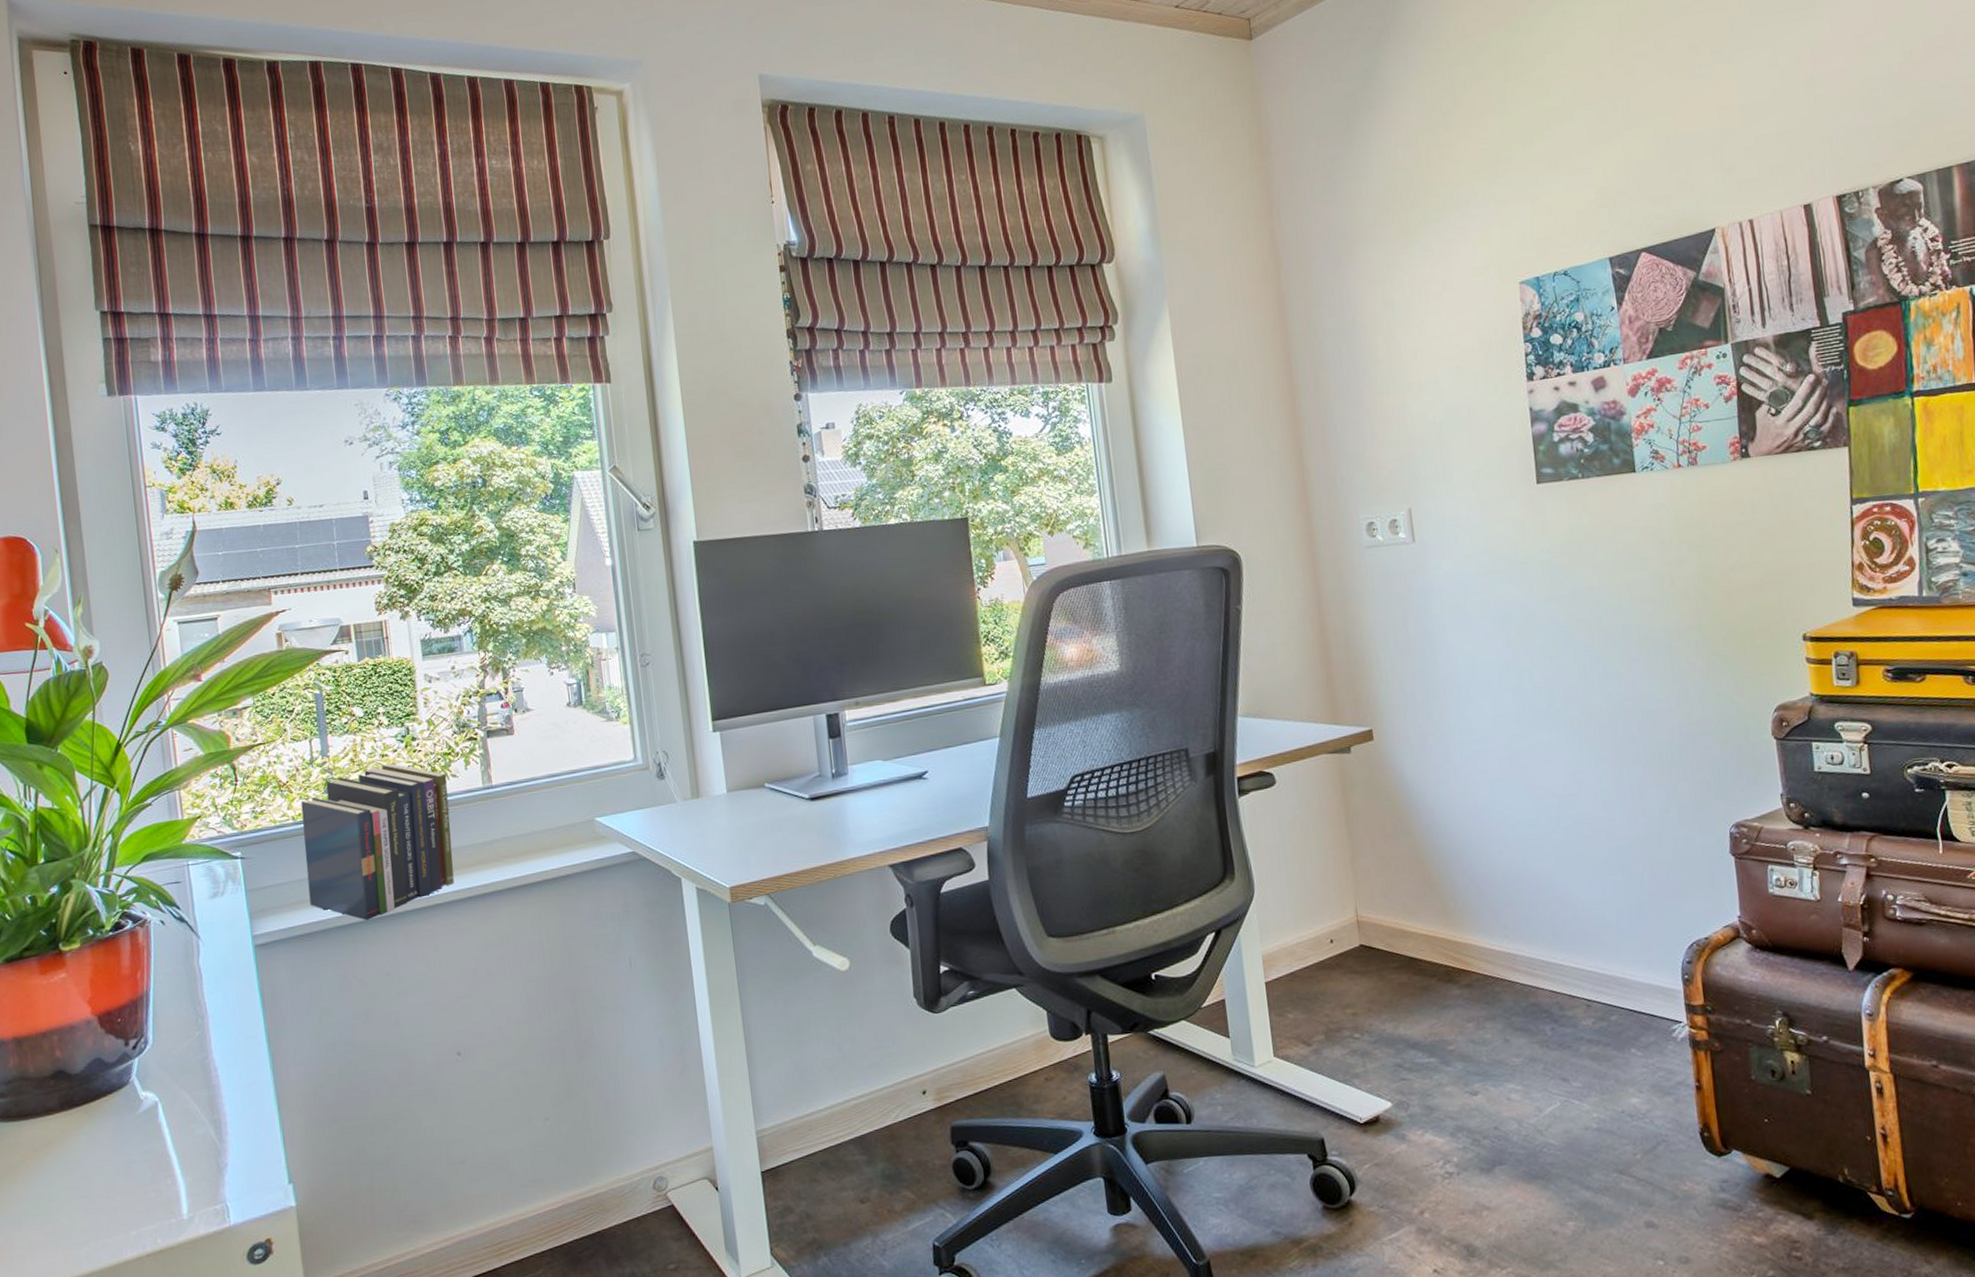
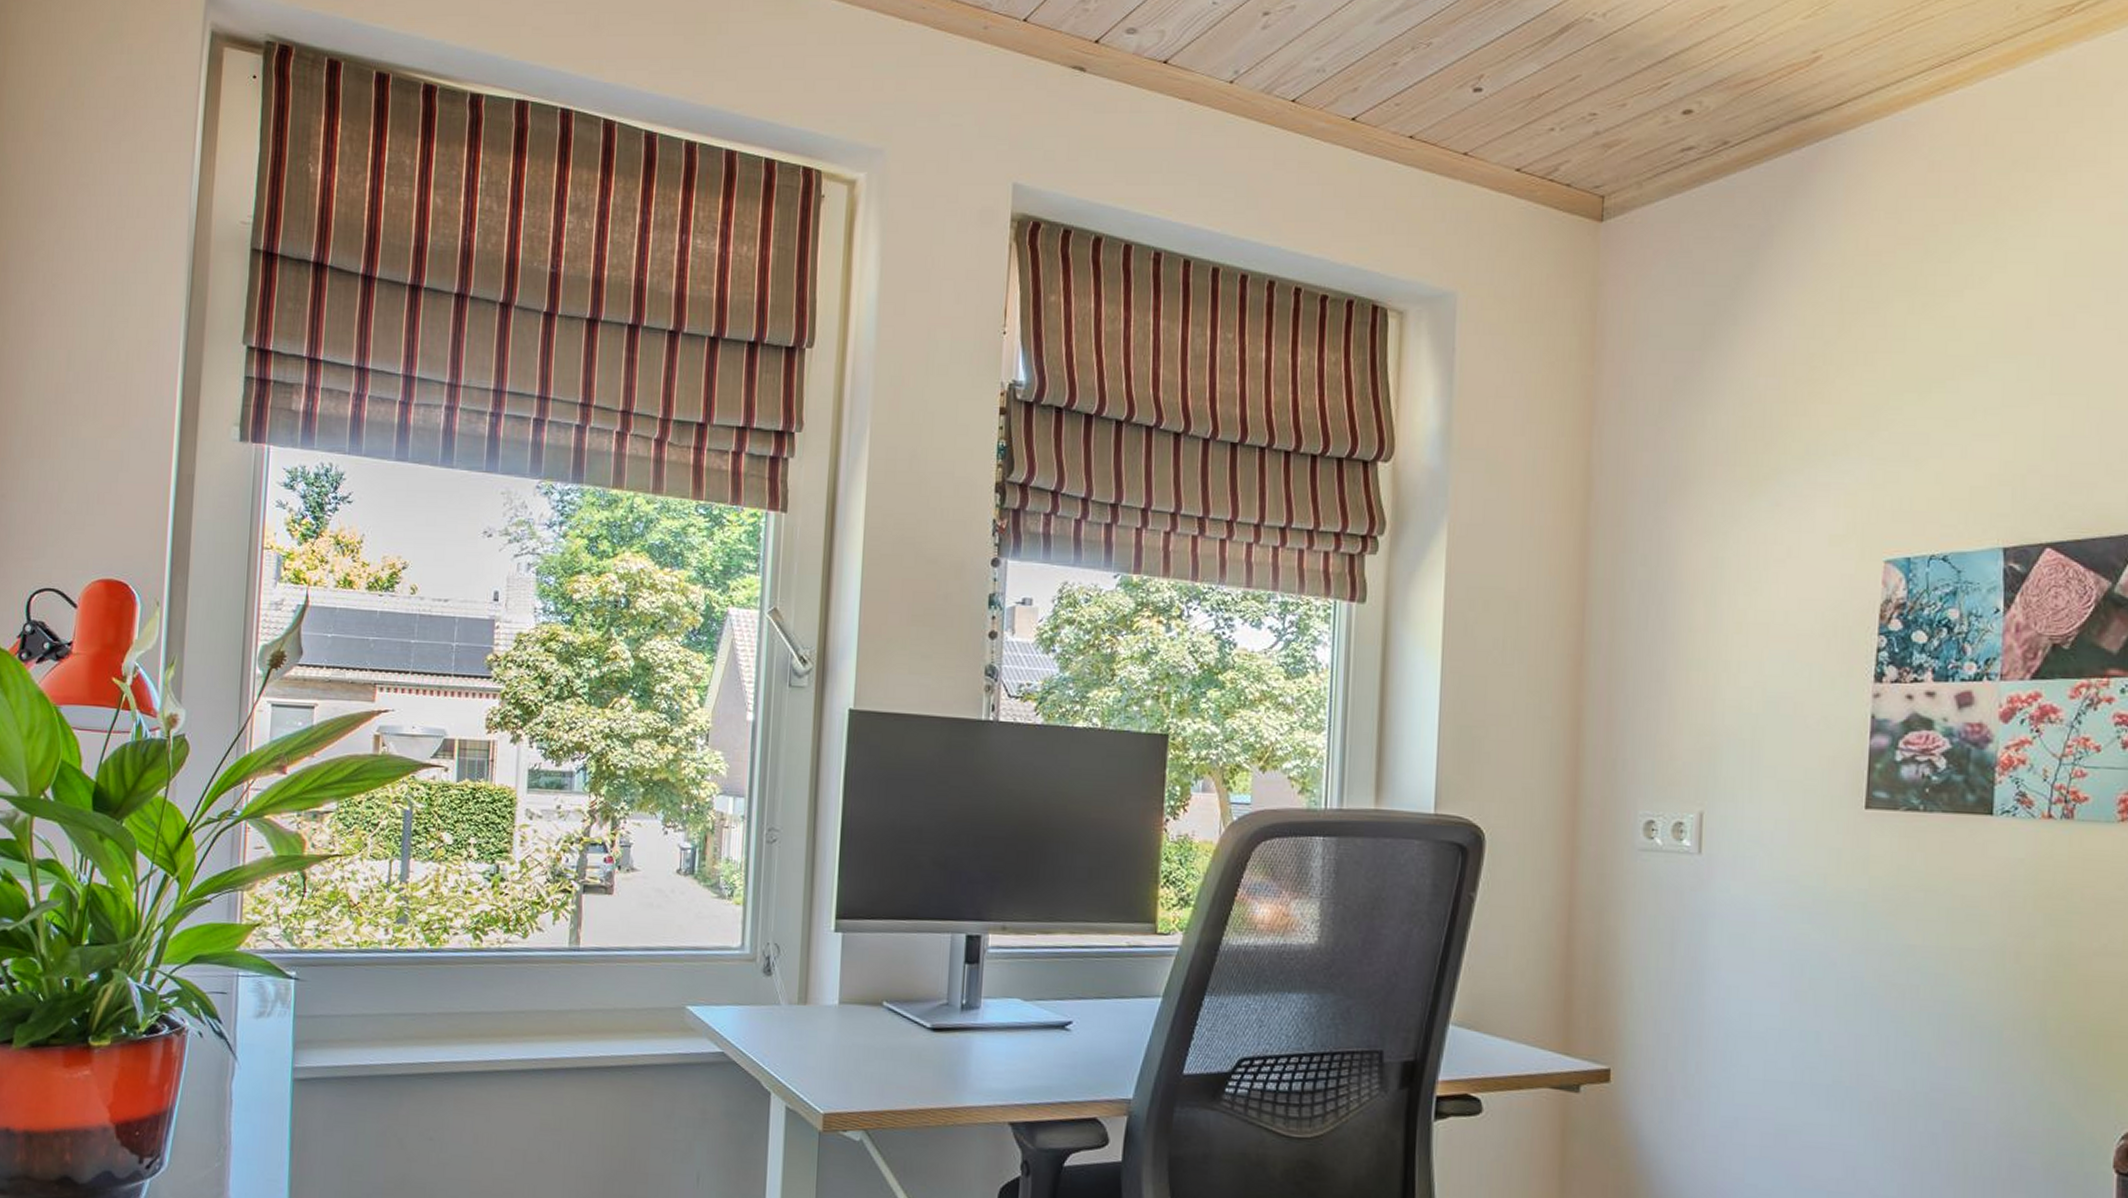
books: present [301,762,454,921] -> none [360,901,531,1075]

